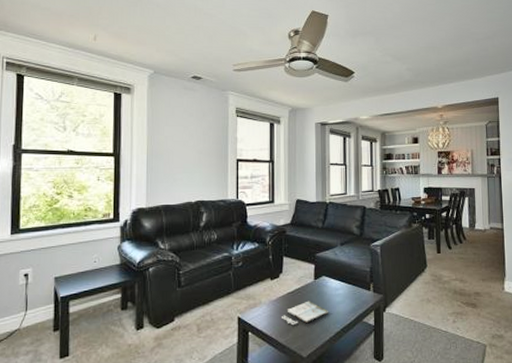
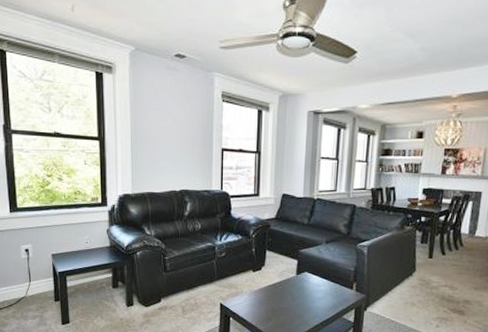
magazine: present [282,301,328,326] -> none [262,294,308,316]

